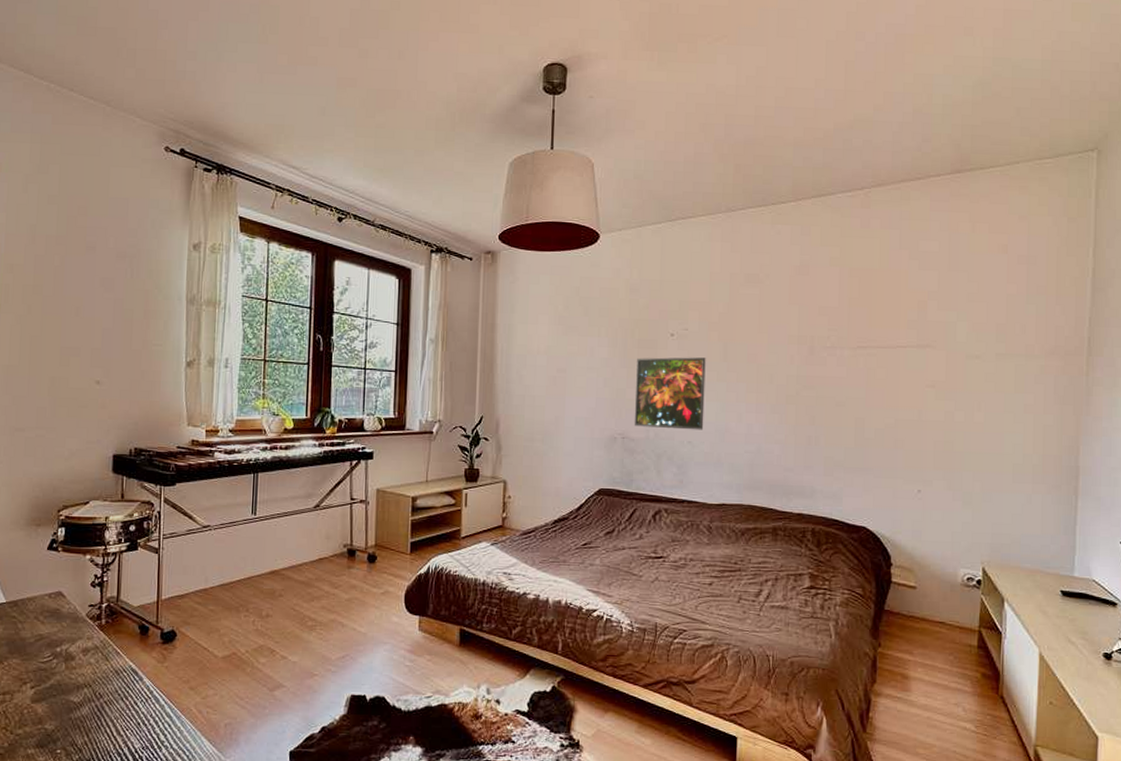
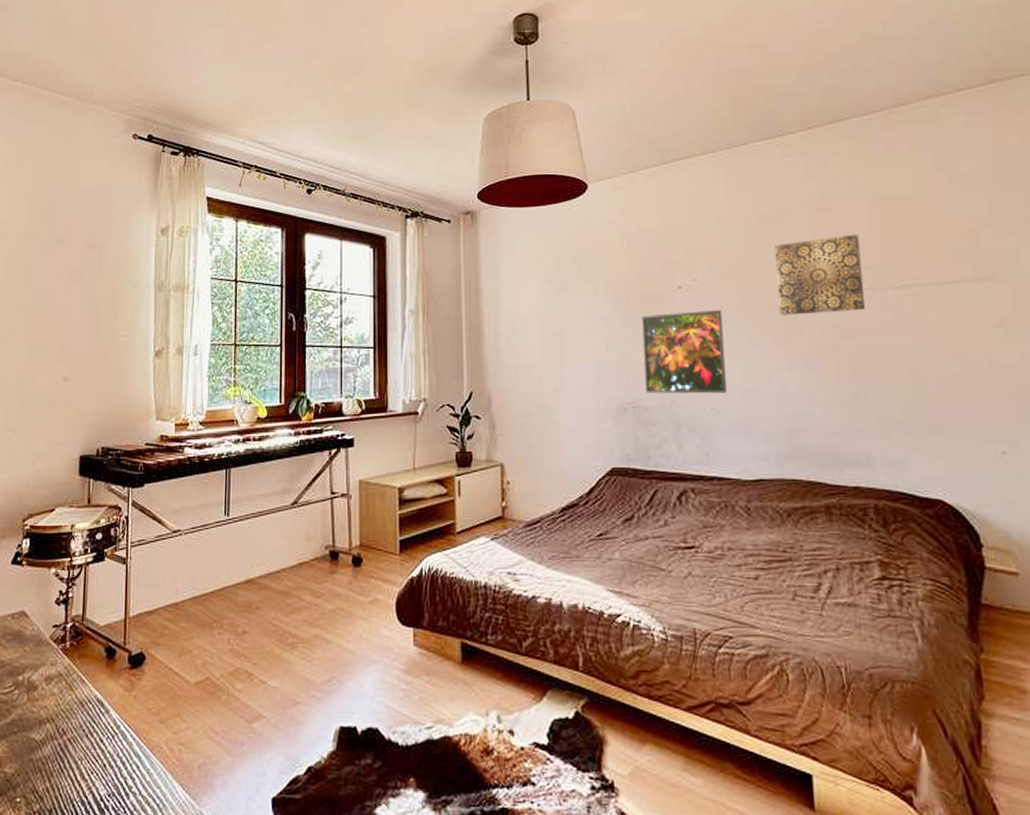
wall art: none [754,299,828,366] -> present [774,234,866,316]

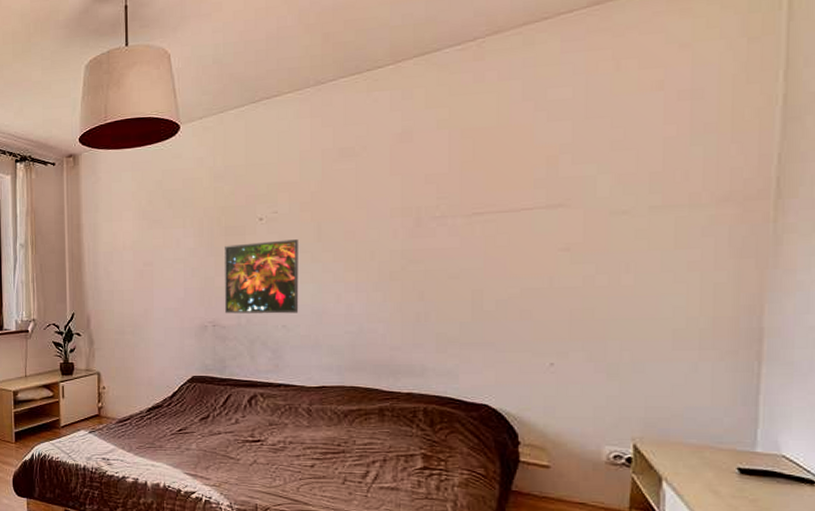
wall art: present [774,234,866,316] -> none [352,165,436,244]

